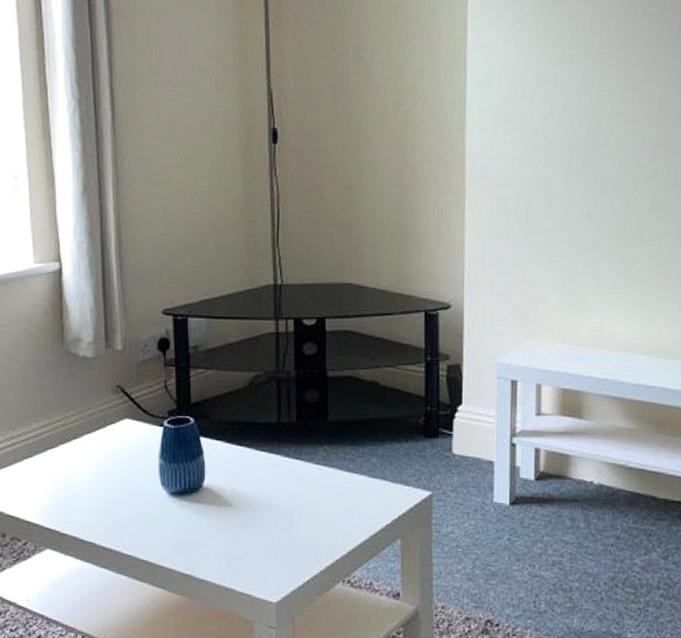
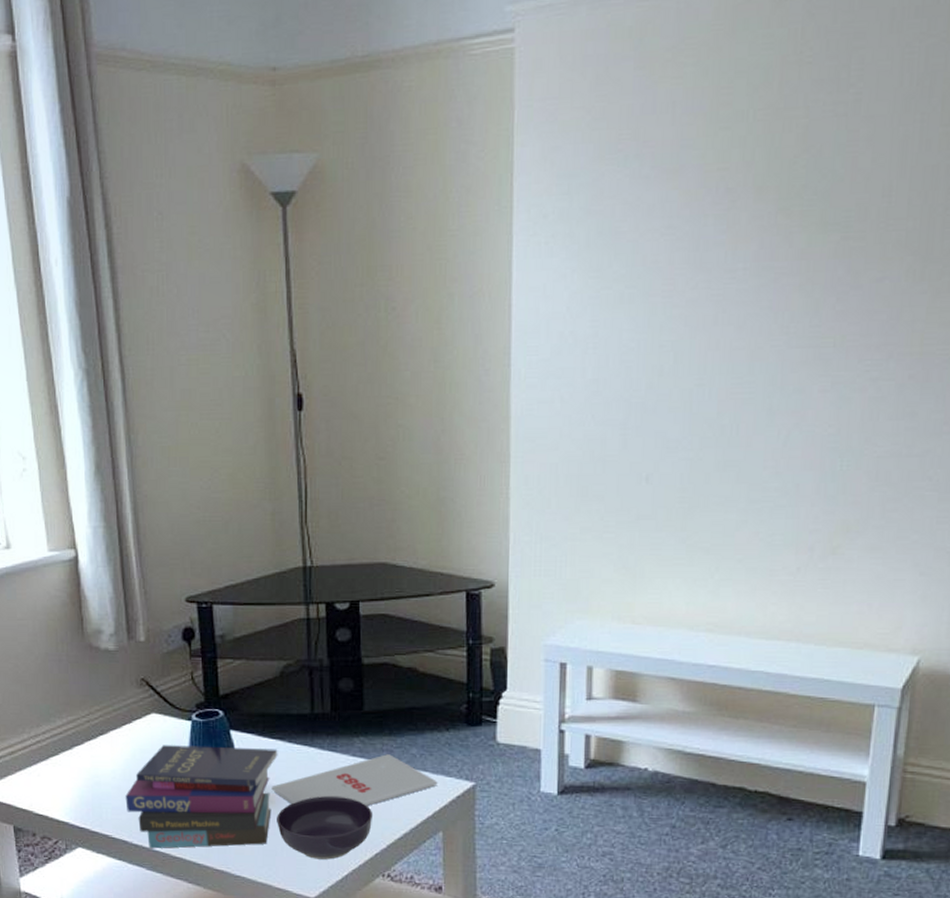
books: none [95,450,245,552] -> present [125,745,278,849]
magazine: none [238,463,397,513] -> present [271,754,438,806]
bowl: none [242,502,335,565] -> present [277,795,374,860]

